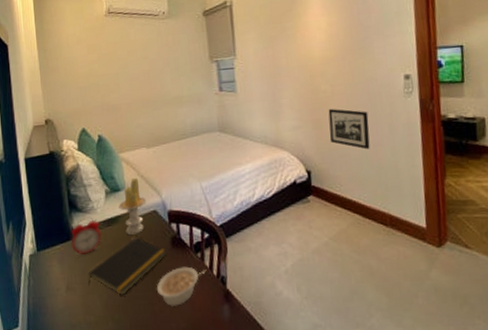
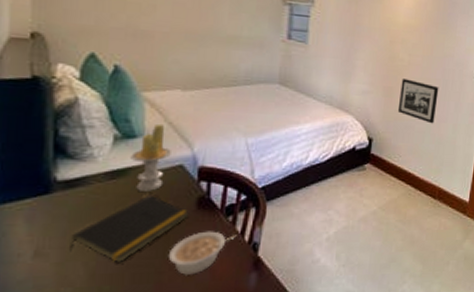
alarm clock: present [70,217,101,256] -> none [49,166,99,214]

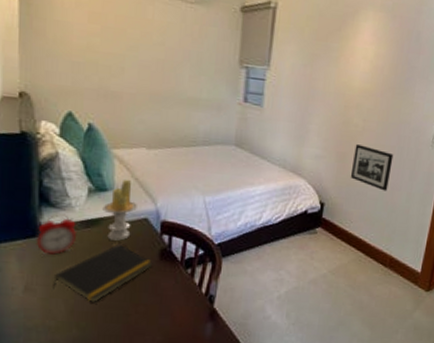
alarm clock: none [49,166,99,214] -> present [35,214,76,255]
legume: present [168,231,237,275] -> none [134,280,195,319]

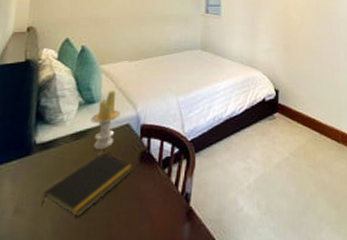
alarm clock: present [35,214,76,255] -> none [29,130,67,173]
picture frame: present [350,144,394,192] -> none [296,36,329,73]

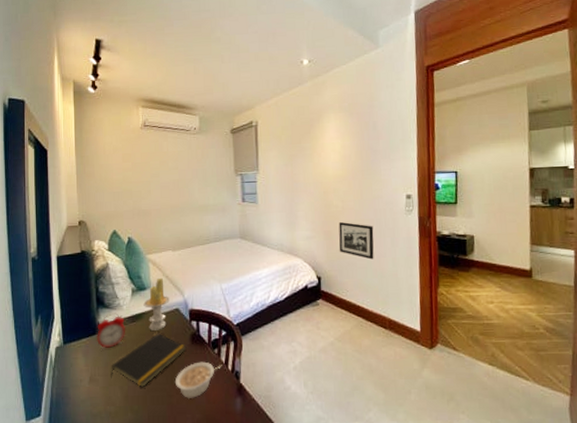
alarm clock: none [29,130,67,173] -> present [96,313,125,349]
legume: none [116,183,172,228] -> present [174,361,222,398]
picture frame: none [296,36,329,73] -> present [339,222,374,260]

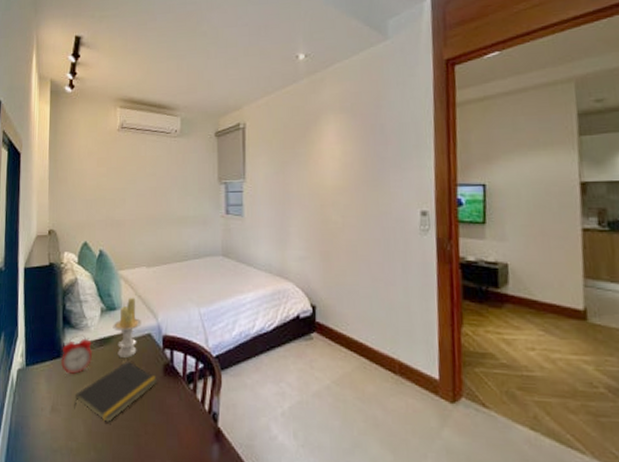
legume: present [174,361,222,398] -> none [143,397,198,441]
picture frame: present [339,222,374,260] -> none [338,241,381,288]

